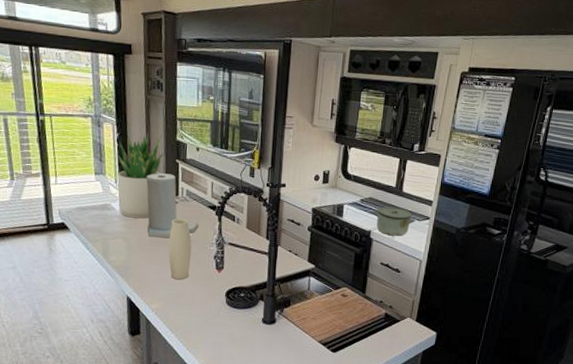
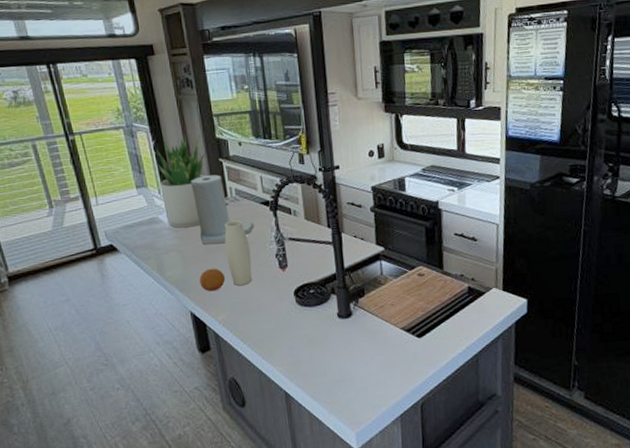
fruit: none [140,259,165,281] -> present [200,268,226,292]
cooking pot: present [373,206,416,236] -> none [437,171,485,203]

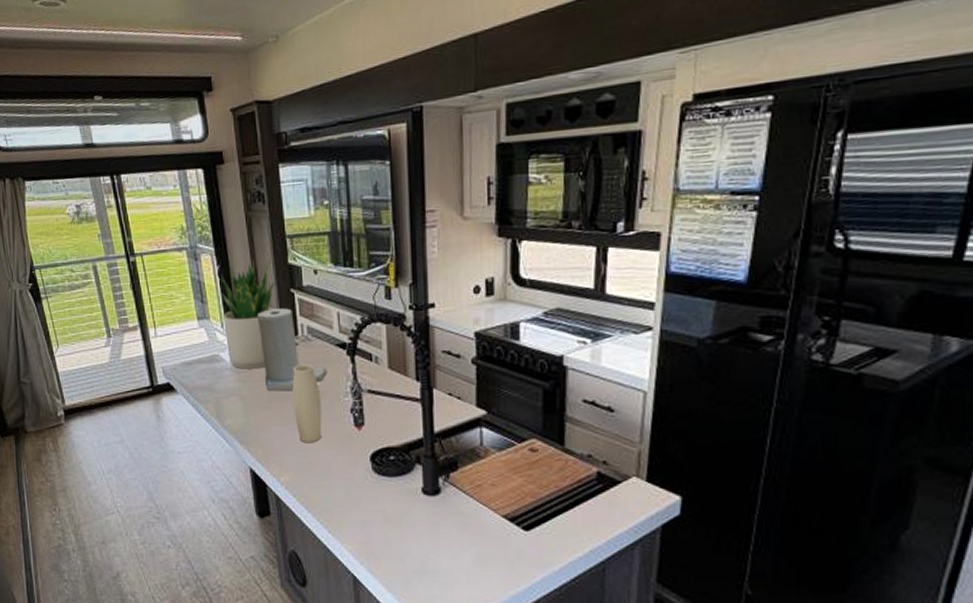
fruit: present [200,268,226,292] -> none [262,419,291,447]

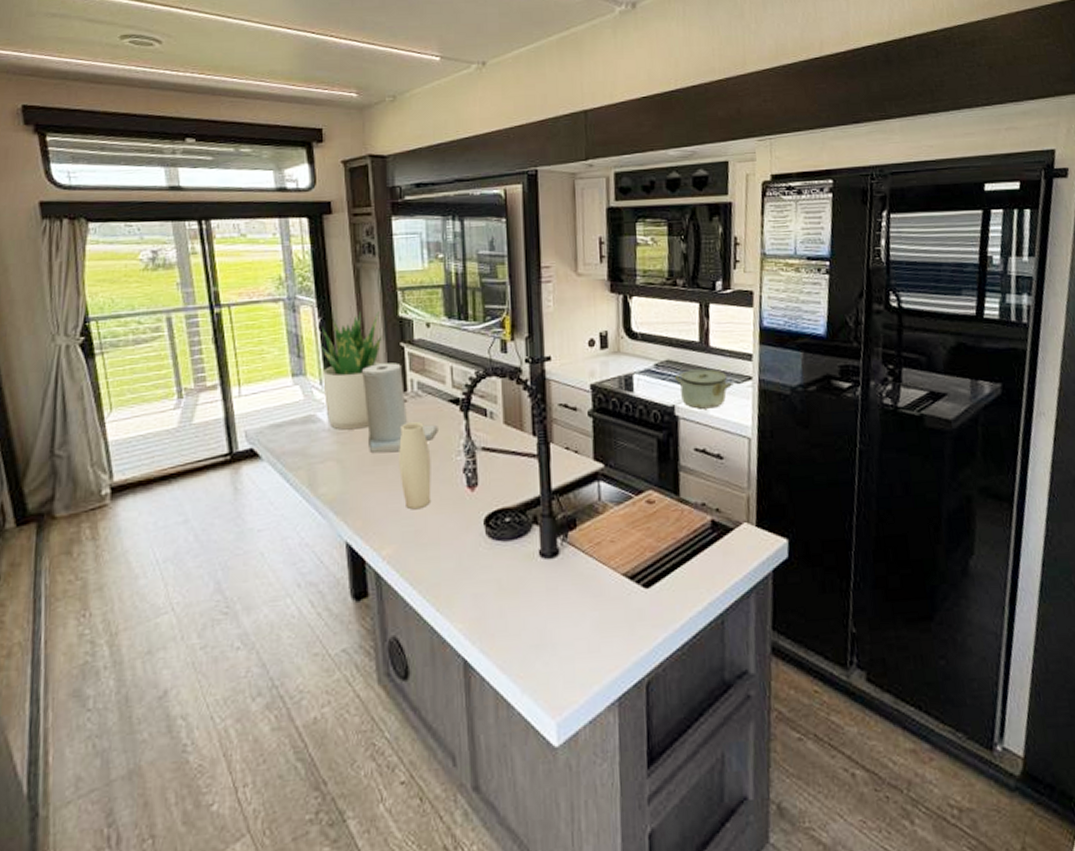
cooking pot: none [564,318,631,360] -> present [674,369,733,409]

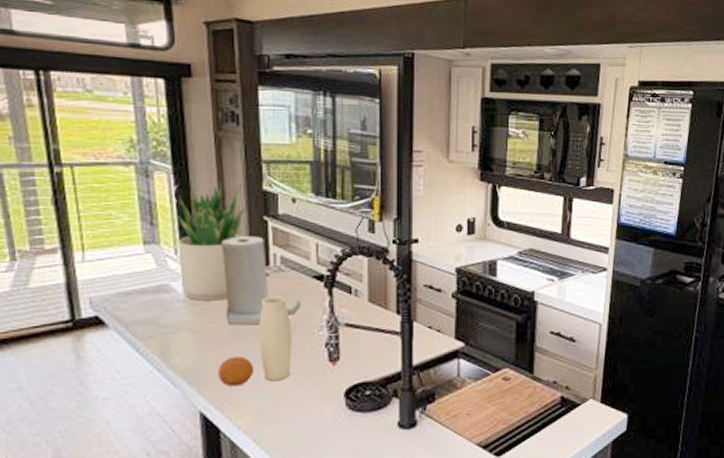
fruit: none [362,484,396,516] -> present [218,356,255,387]
cooking pot: present [674,369,733,409] -> none [535,259,590,296]

